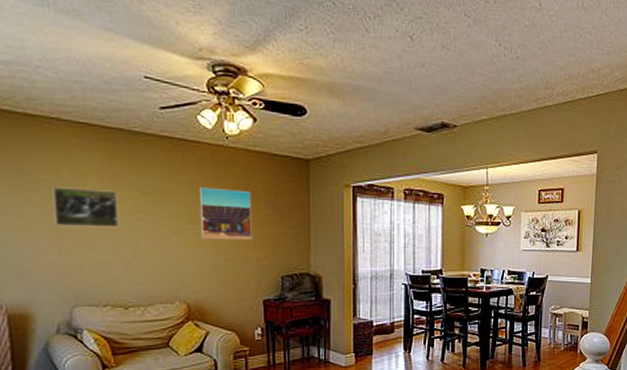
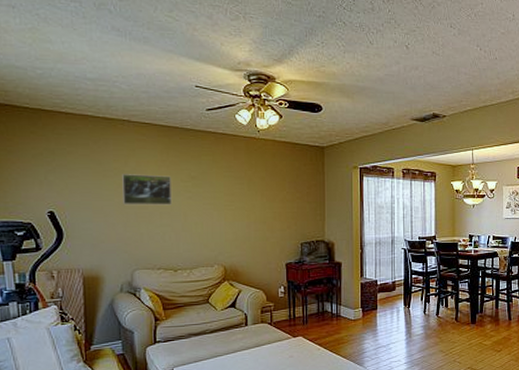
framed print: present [198,187,252,239] -> none [235,171,278,213]

